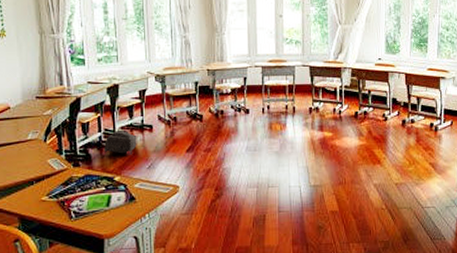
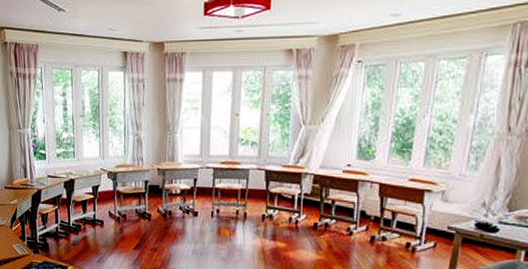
backpack: present [102,131,137,156] -> none [58,223,89,247]

